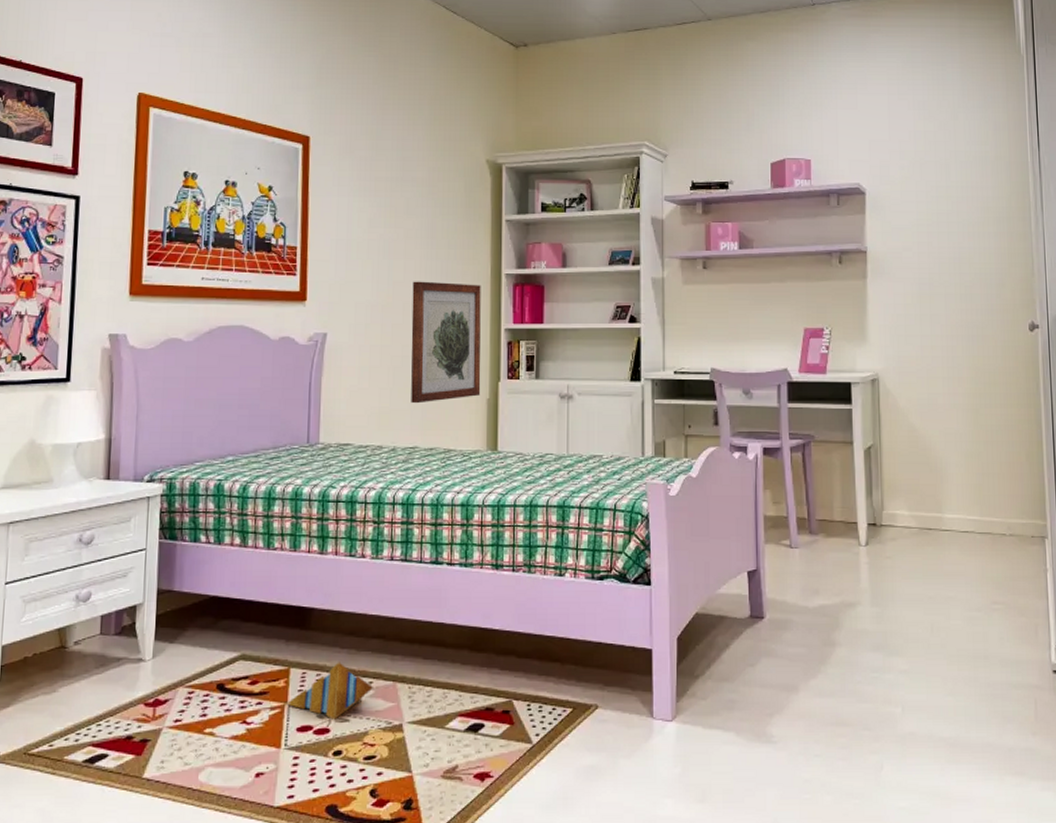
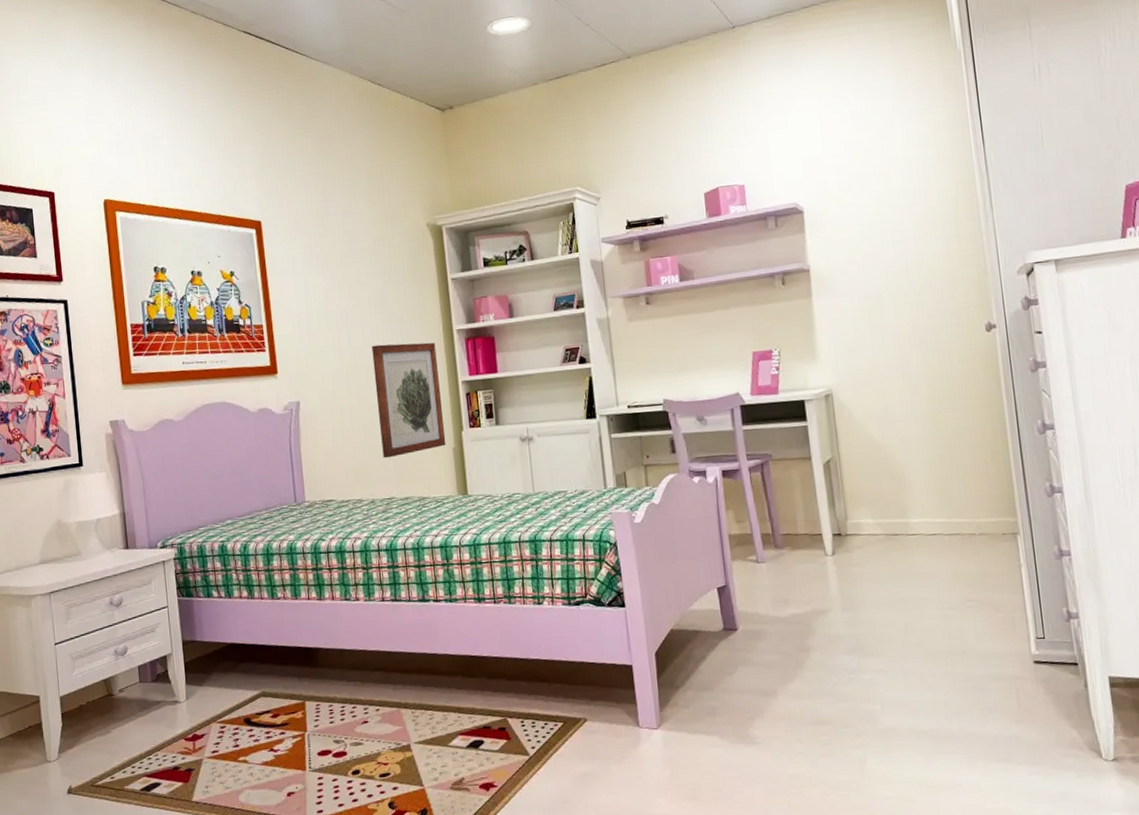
stacking toy: present [286,662,373,720] -> none [306,693,380,744]

